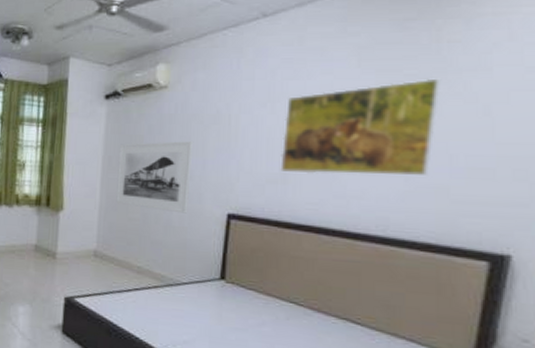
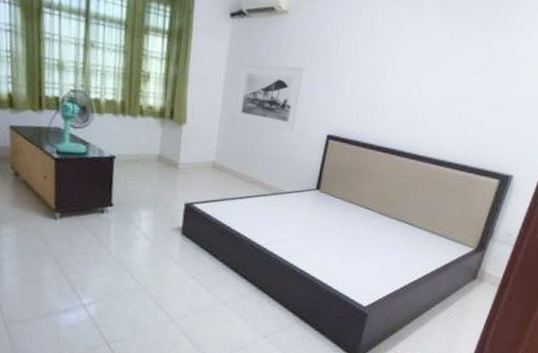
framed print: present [280,78,442,176] -> none [372,32,496,112]

